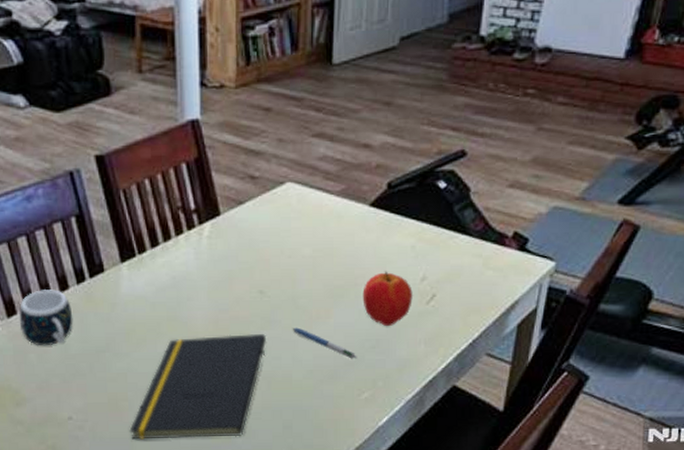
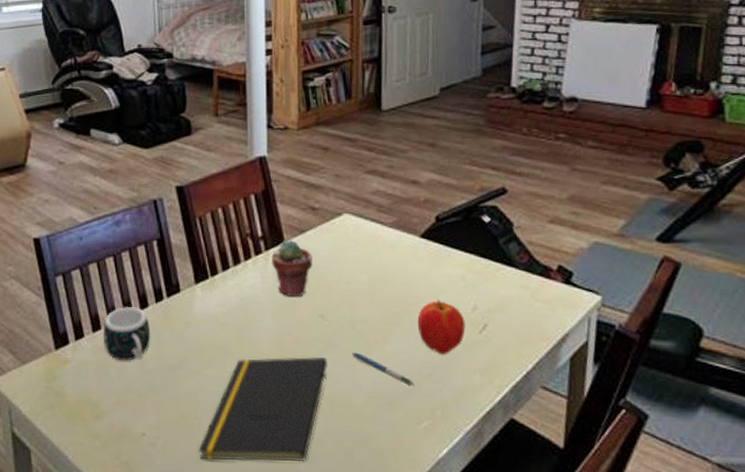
potted succulent: none [206,211,251,274] -> present [272,239,313,297]

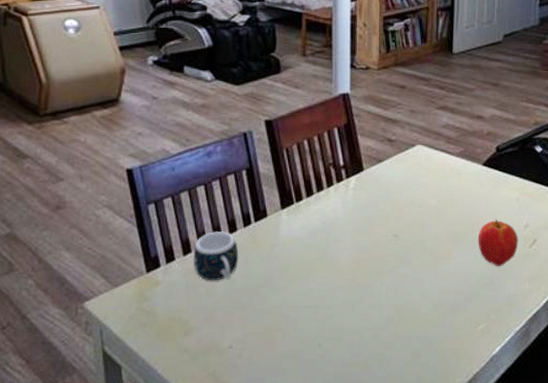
notepad: present [198,357,328,463] -> none [281,272,400,367]
potted succulent: present [272,239,313,297] -> none [352,168,388,220]
pen: present [353,352,415,387] -> none [421,266,474,295]

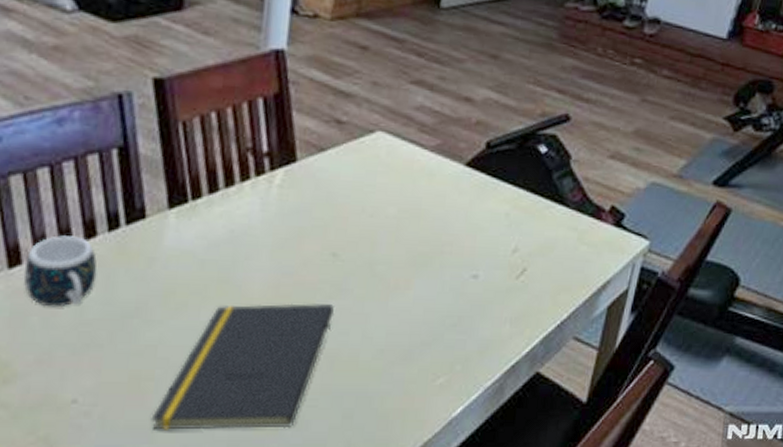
notepad: none [281,272,400,367] -> present [151,303,336,430]
apple: present [478,219,518,267] -> none [447,239,503,303]

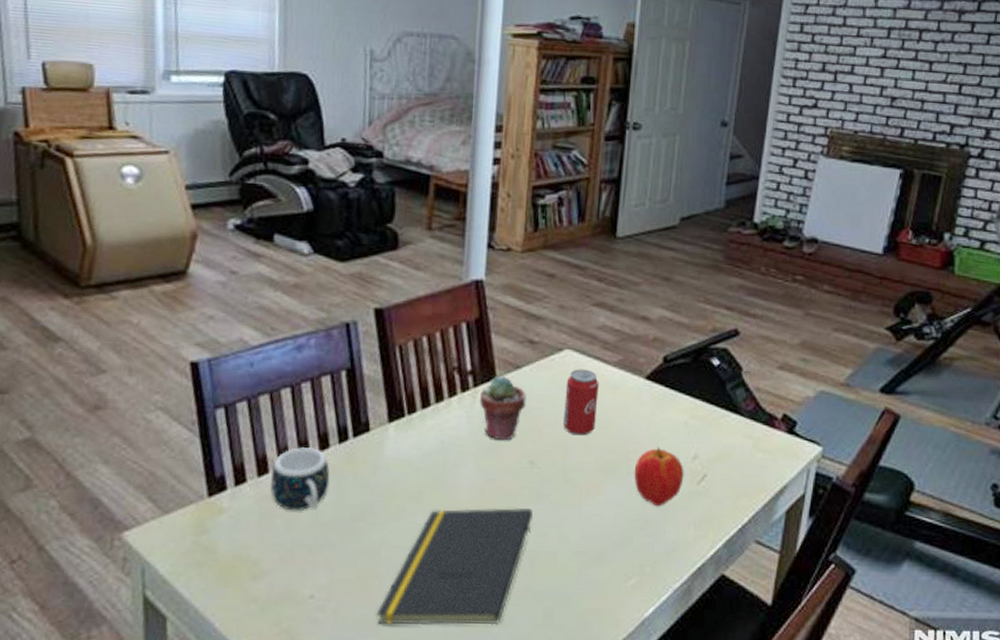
potted succulent: none [277,158,331,231] -> present [480,375,526,441]
beverage can: none [372,153,414,226] -> present [563,369,599,436]
apple: none [447,239,503,303] -> present [634,447,684,507]

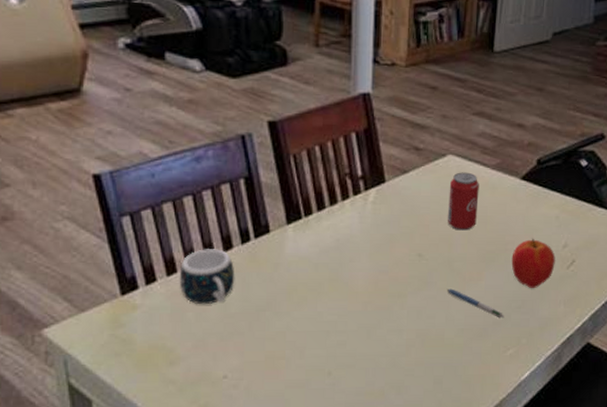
notepad: present [376,508,534,625] -> none [285,295,423,397]
potted succulent: present [480,375,526,441] -> none [371,179,413,237]
pen: none [561,503,626,541] -> present [447,288,504,318]

